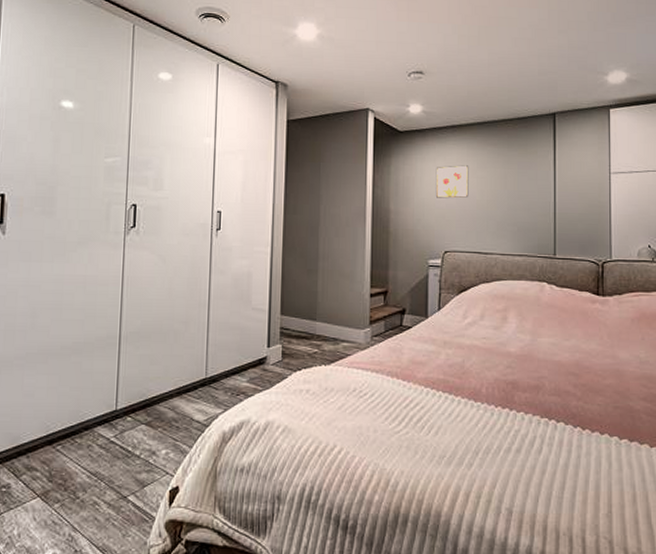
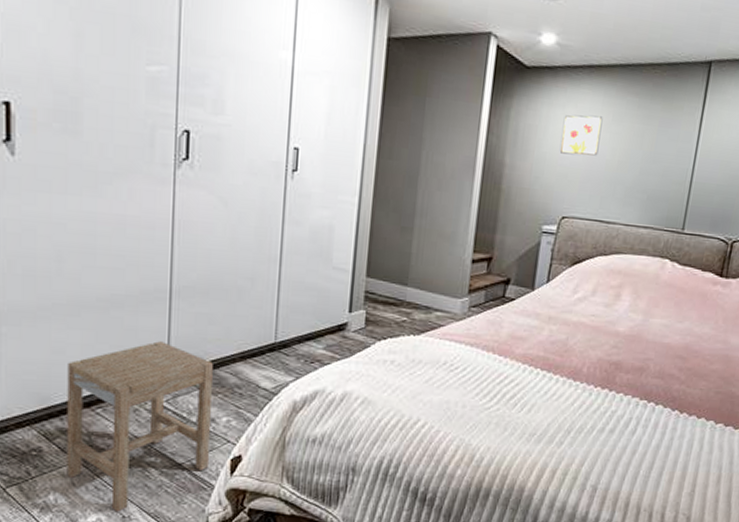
stool: none [29,382,154,546] -> present [66,341,213,512]

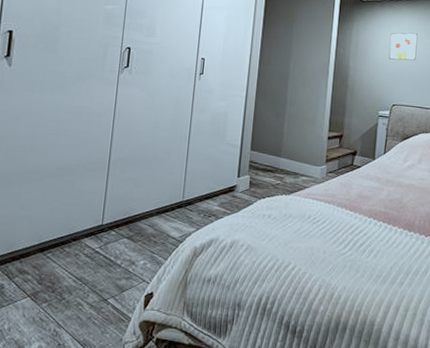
stool: present [66,341,213,512] -> none [20,200,136,340]

